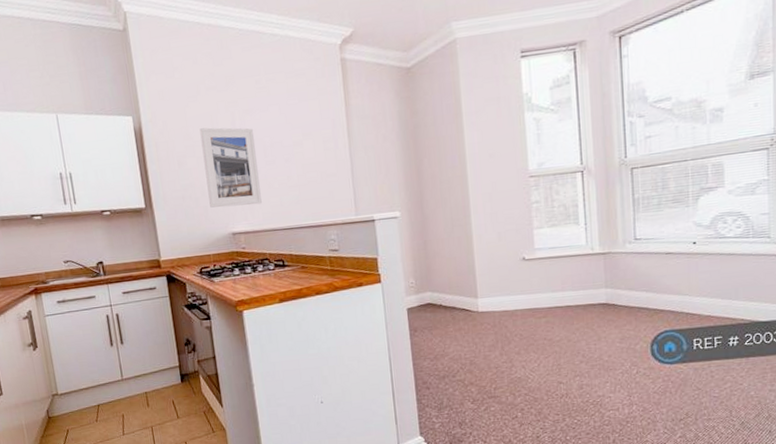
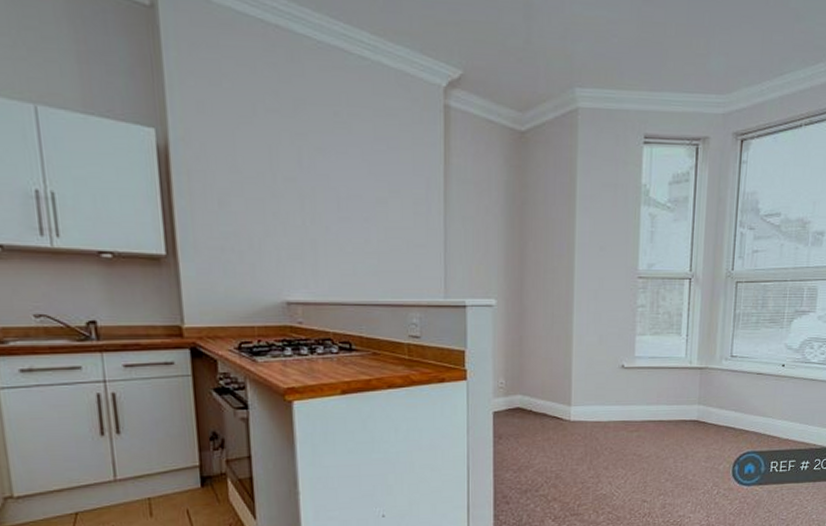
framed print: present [199,127,262,208] -> none [252,161,329,270]

